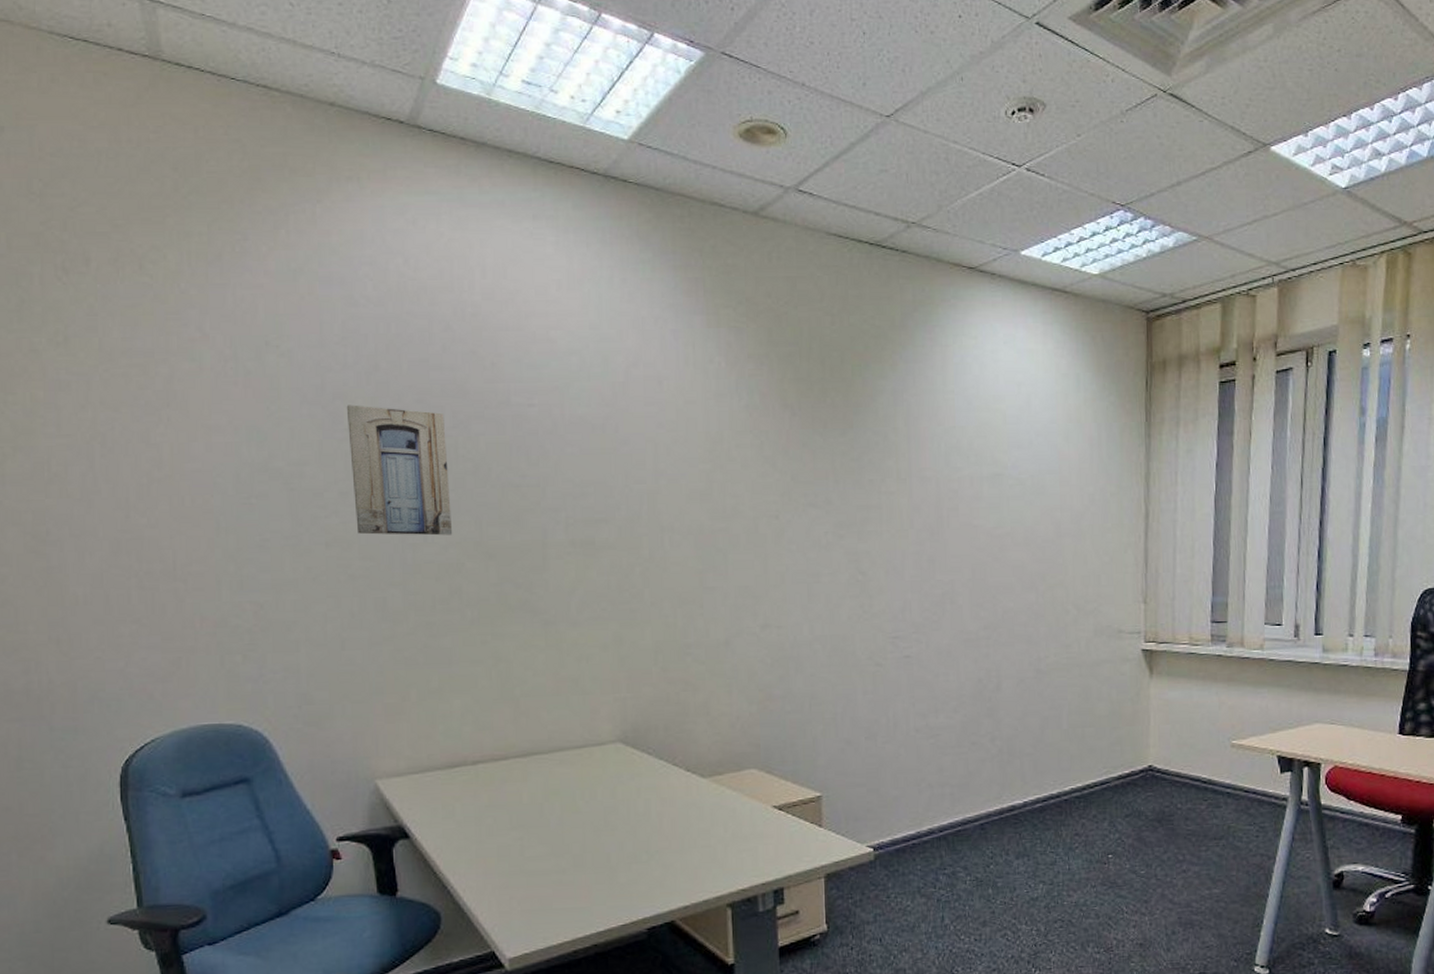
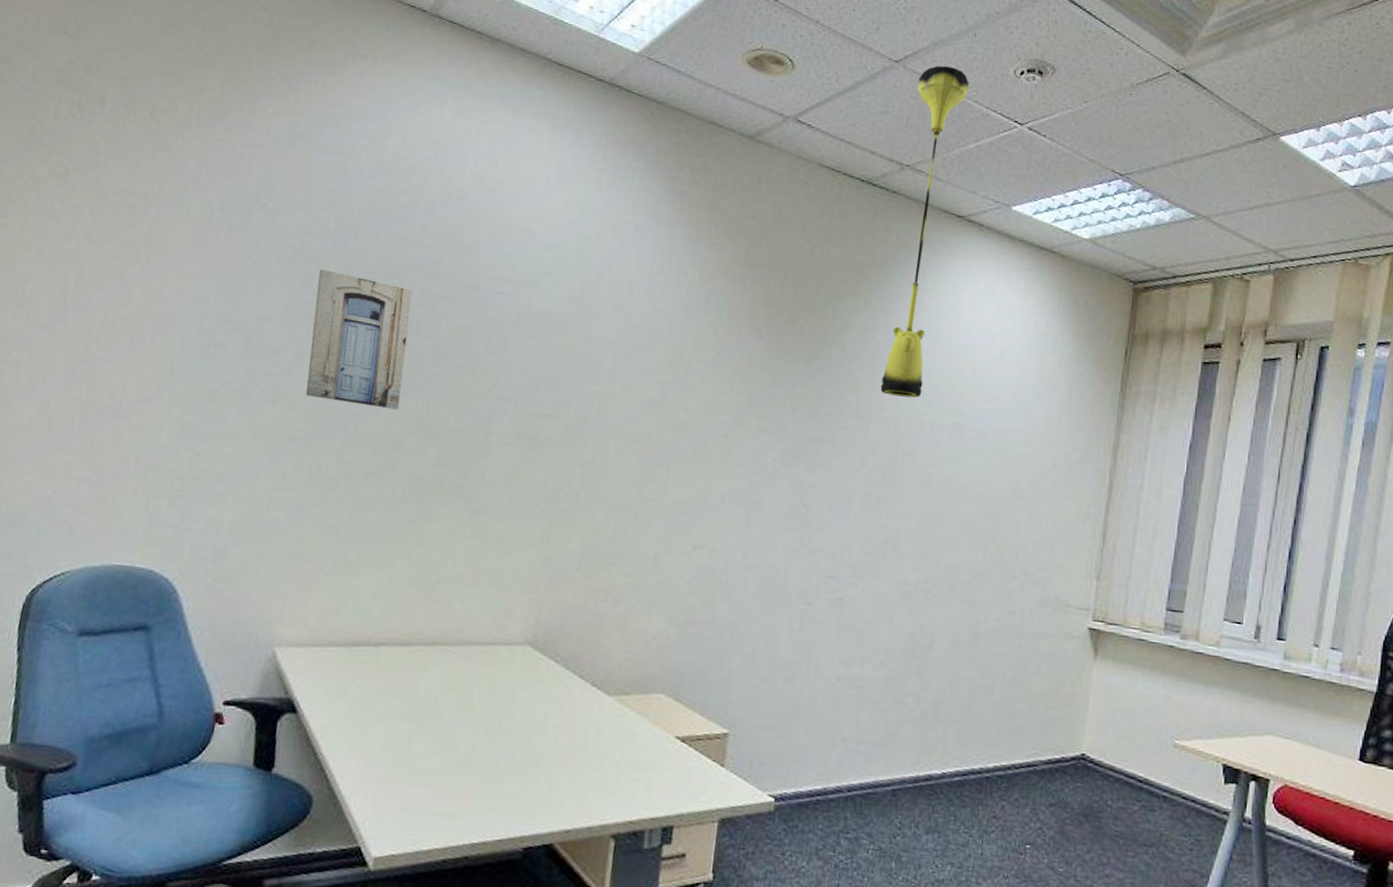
pendant light: none [912,115,963,455] -> present [880,65,969,398]

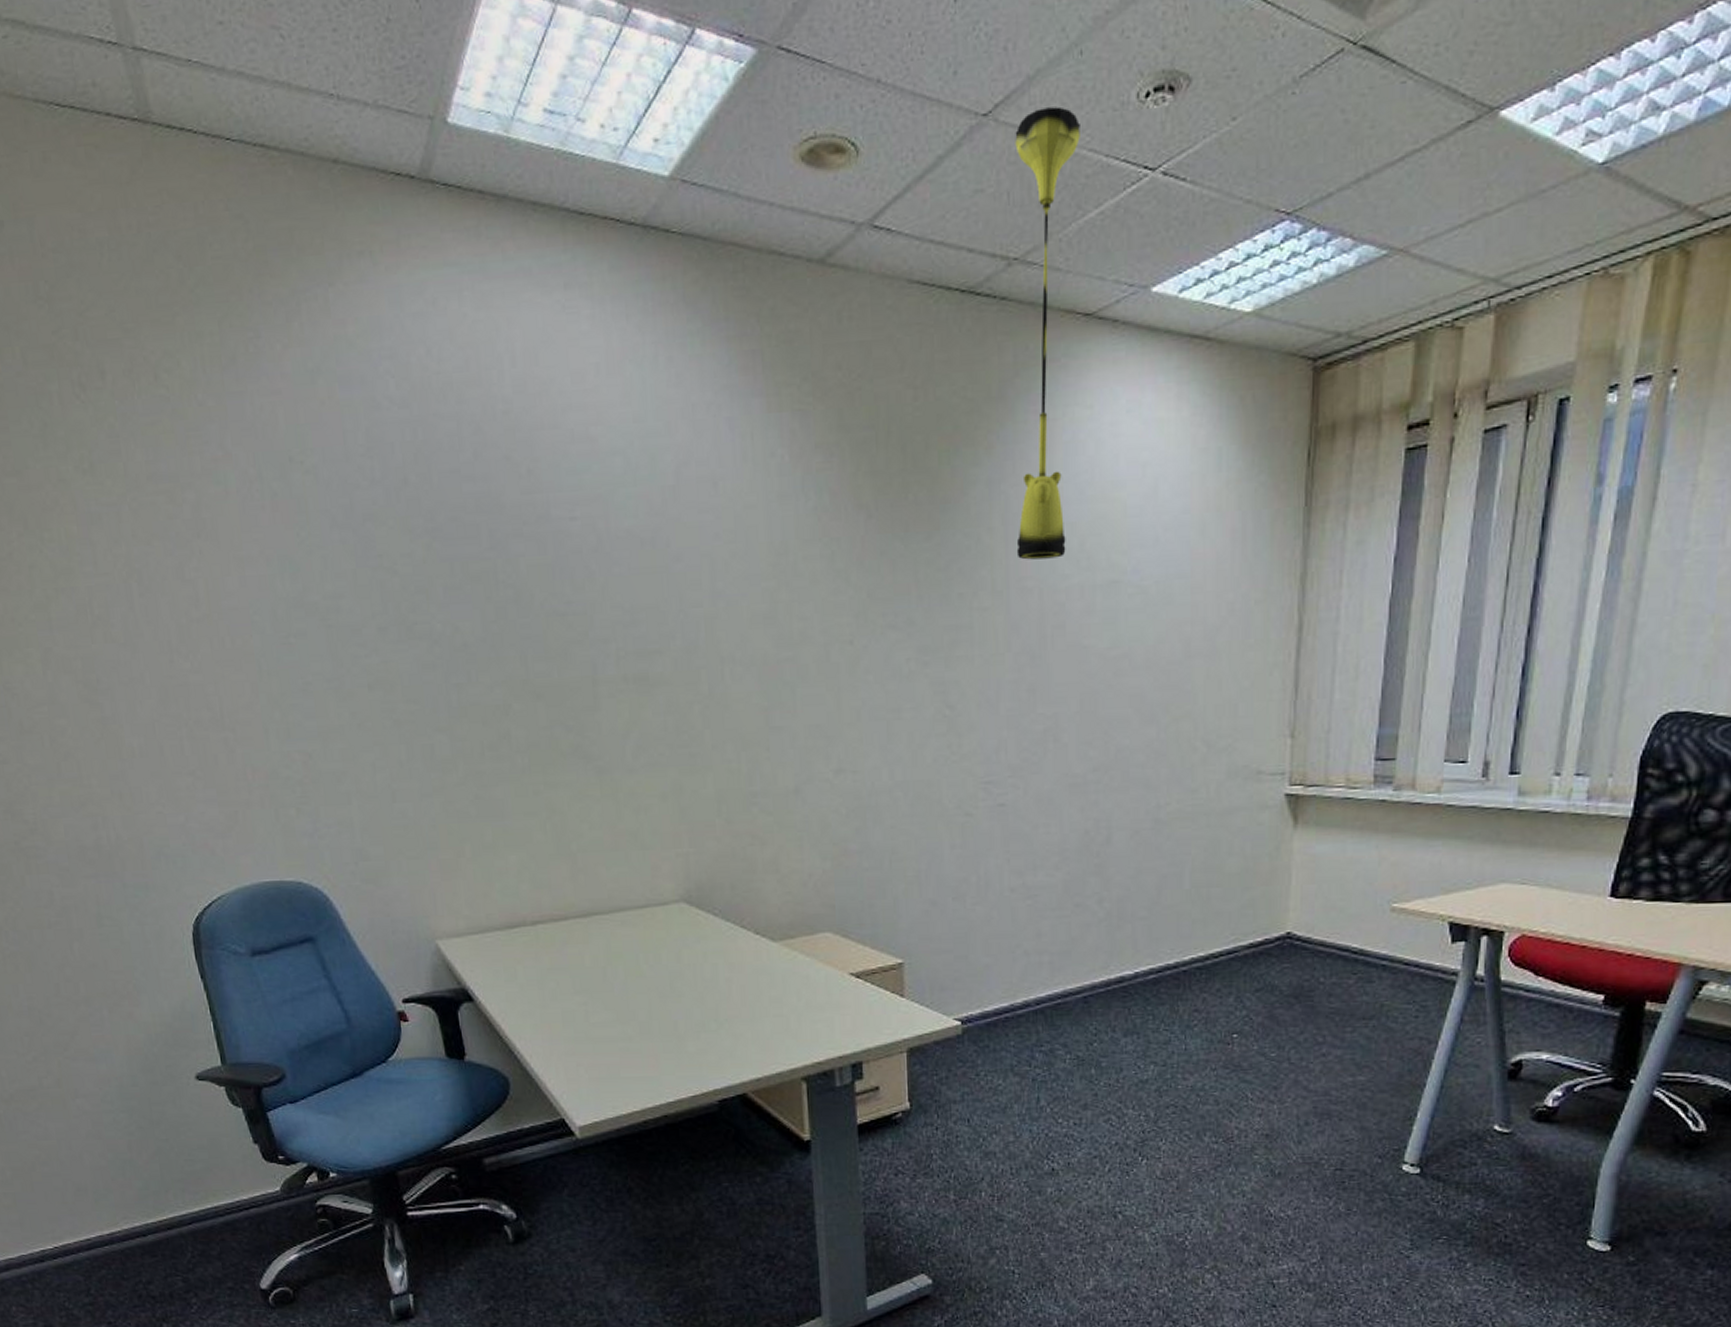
wall art: present [306,269,413,410] -> none [377,526,498,675]

